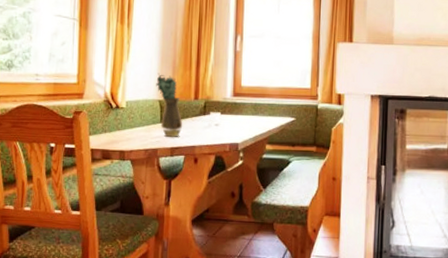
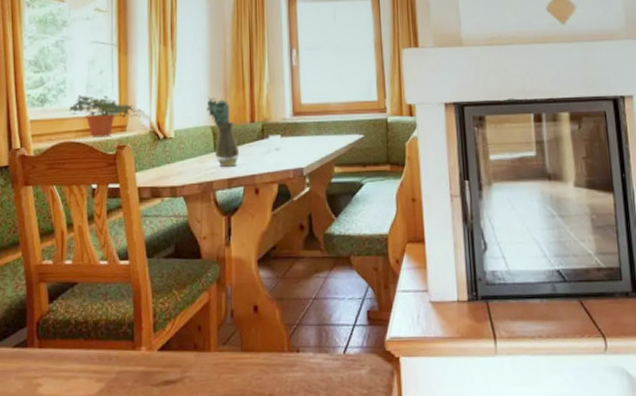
potted plant: none [33,63,100,102] -> present [70,95,144,137]

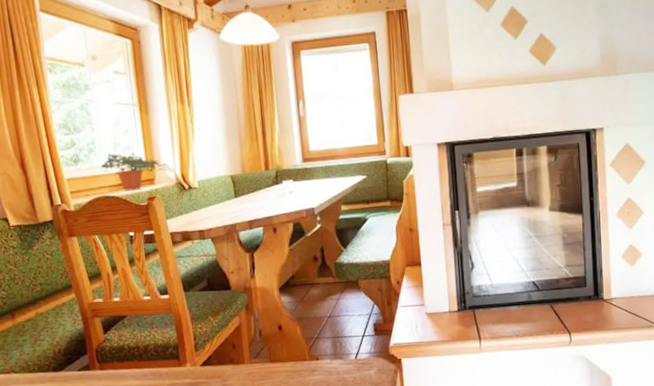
vase: present [206,96,240,167] -> none [225,148,258,211]

